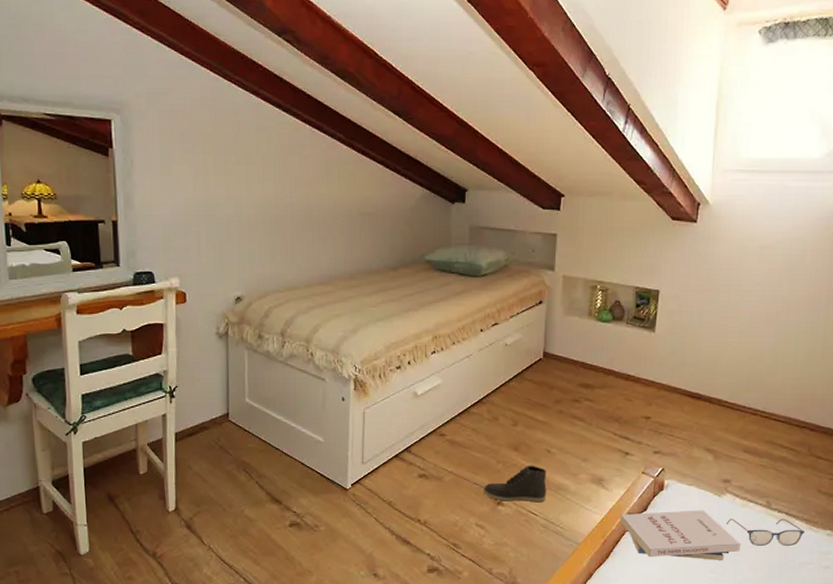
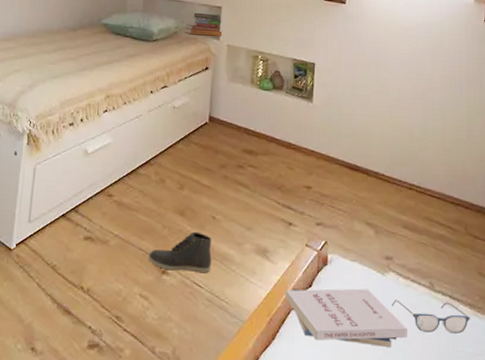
books: none [516,242,558,267] -> present [185,12,223,37]

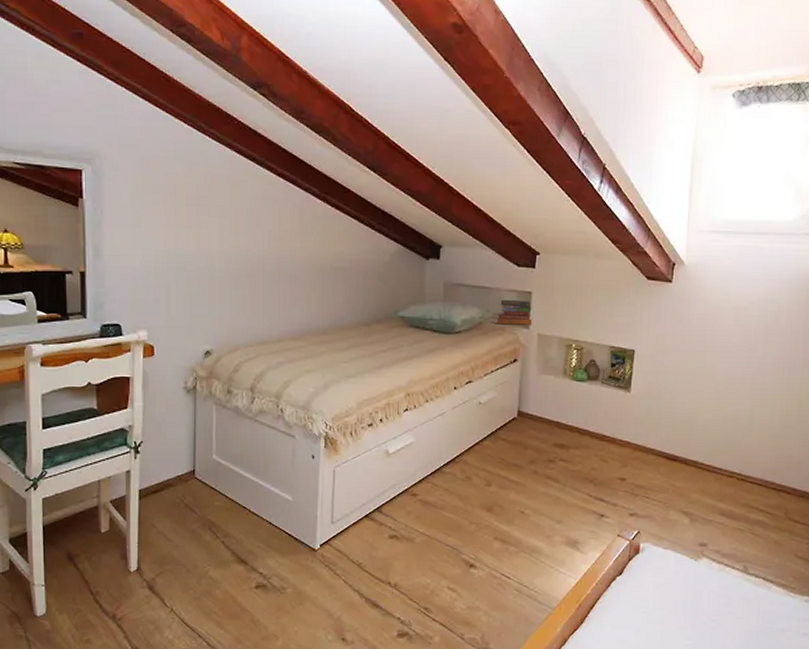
sneaker: present [149,231,212,273] -> none [456,526,521,566]
books: present [285,288,407,347] -> none [594,574,717,626]
glasses: present [392,299,470,334] -> none [703,583,782,612]

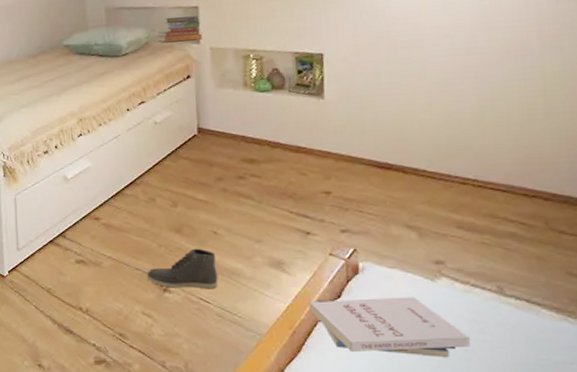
sneaker: none [456,526,521,566] -> present [147,248,218,289]
books: none [594,574,717,626] -> present [308,297,470,357]

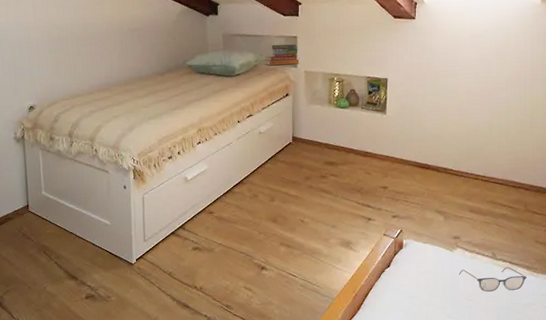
sneaker: present [147,248,218,289] -> none [249,234,303,267]
books: present [308,297,470,357] -> none [367,263,472,307]
glasses: none [447,307,557,341] -> present [459,267,527,292]

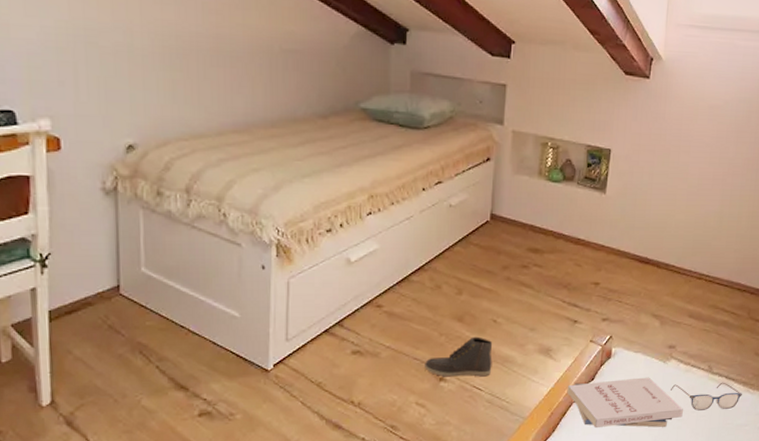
sneaker: none [249,234,303,267] -> present [425,336,493,377]
books: present [264,44,300,66] -> none [462,92,508,121]
books: none [367,263,472,307] -> present [567,377,683,428]

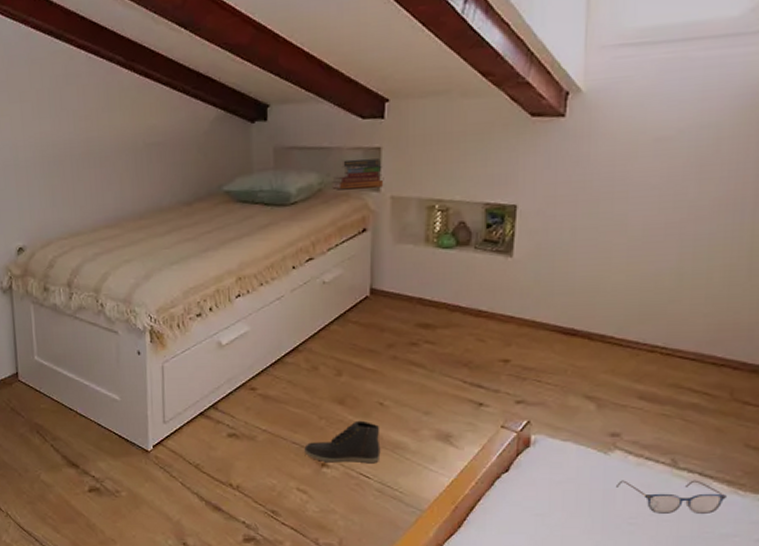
books: none [462,92,508,121] -> present [332,159,384,190]
books: present [567,377,683,428] -> none [474,470,636,531]

